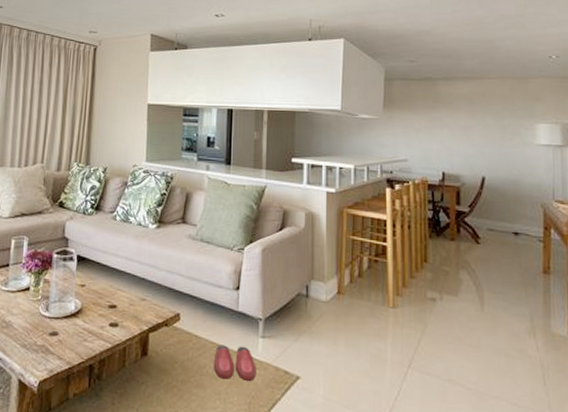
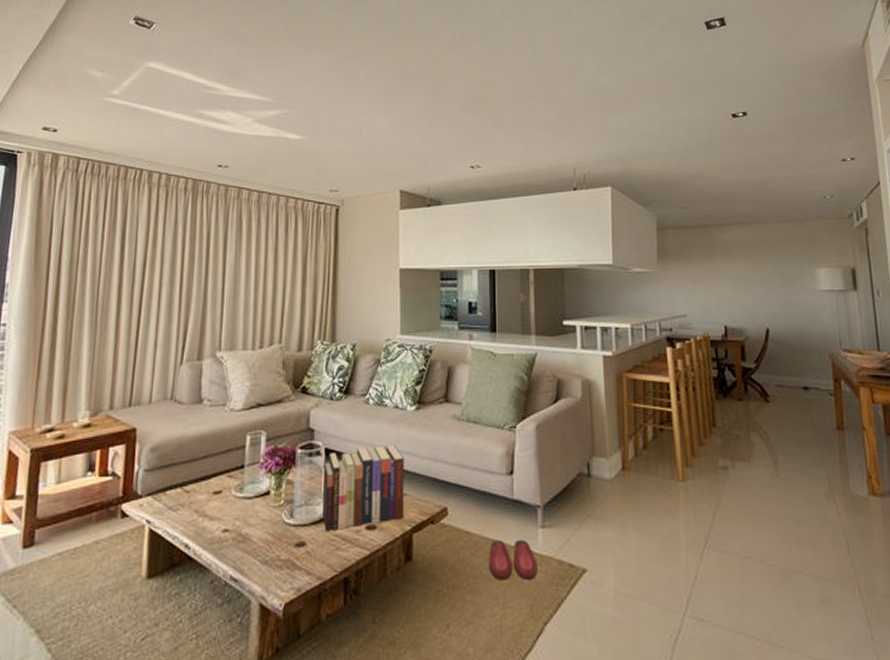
books: none [72,256,145,325] -> present [321,445,405,531]

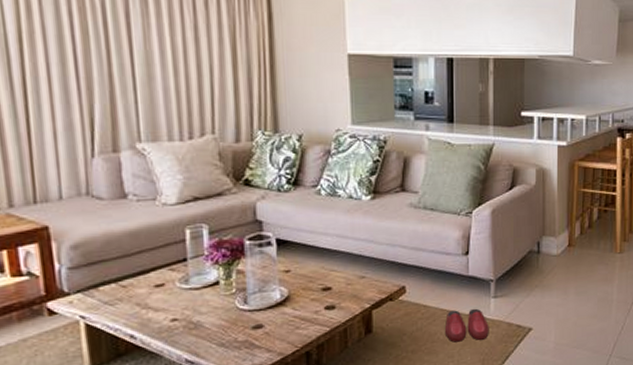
books: present [321,445,405,531] -> none [275,233,363,313]

